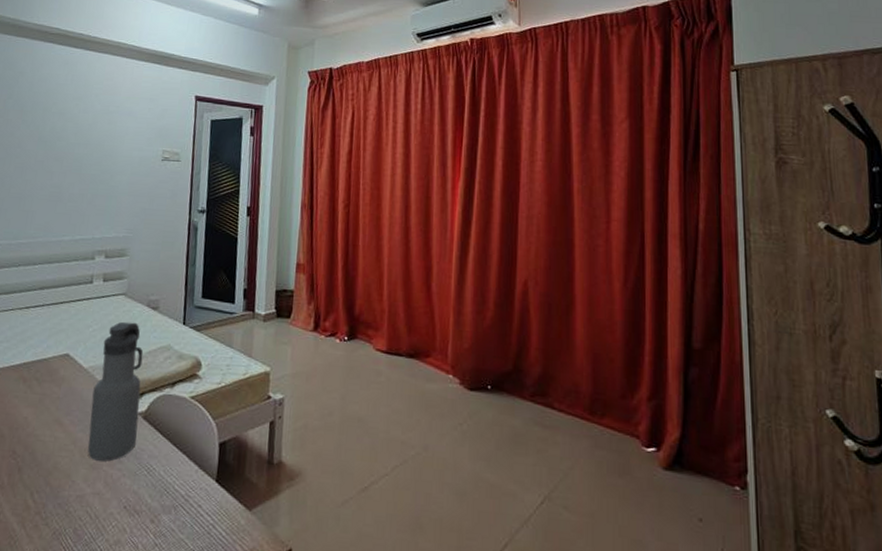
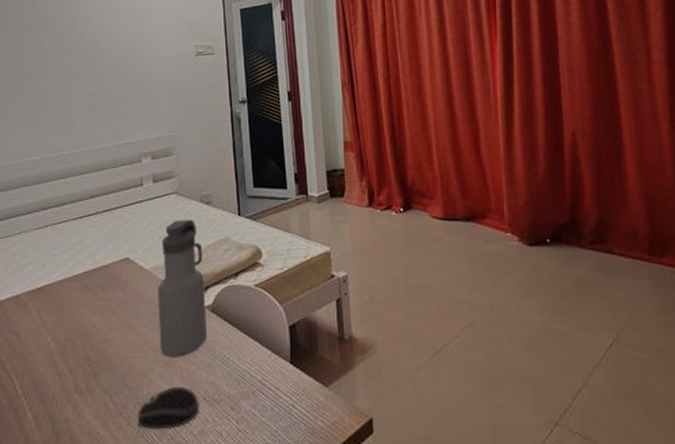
computer mouse: none [54,491,119,534] -> present [137,387,199,429]

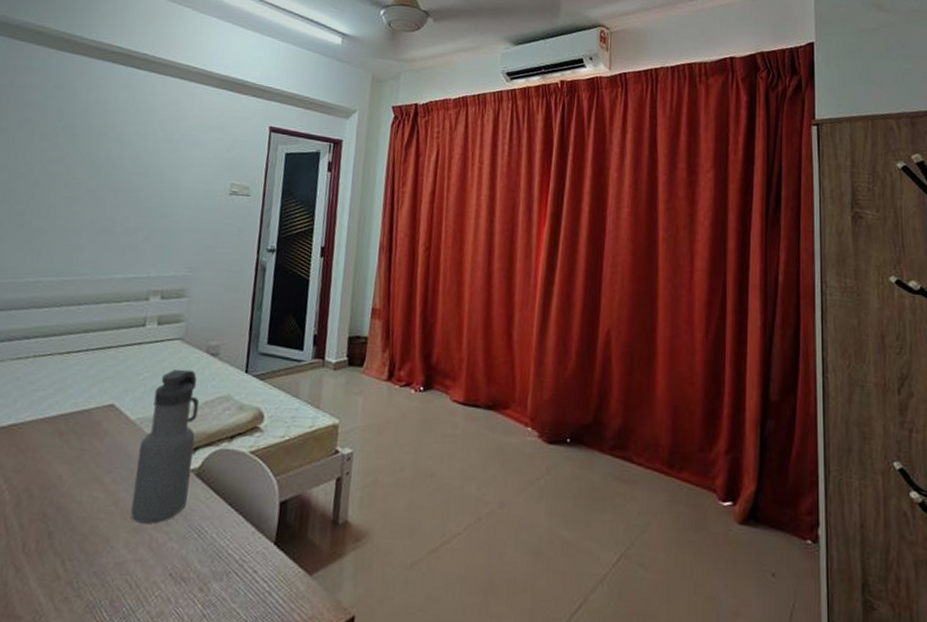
computer mouse: present [137,387,199,429] -> none [88,558,164,606]

